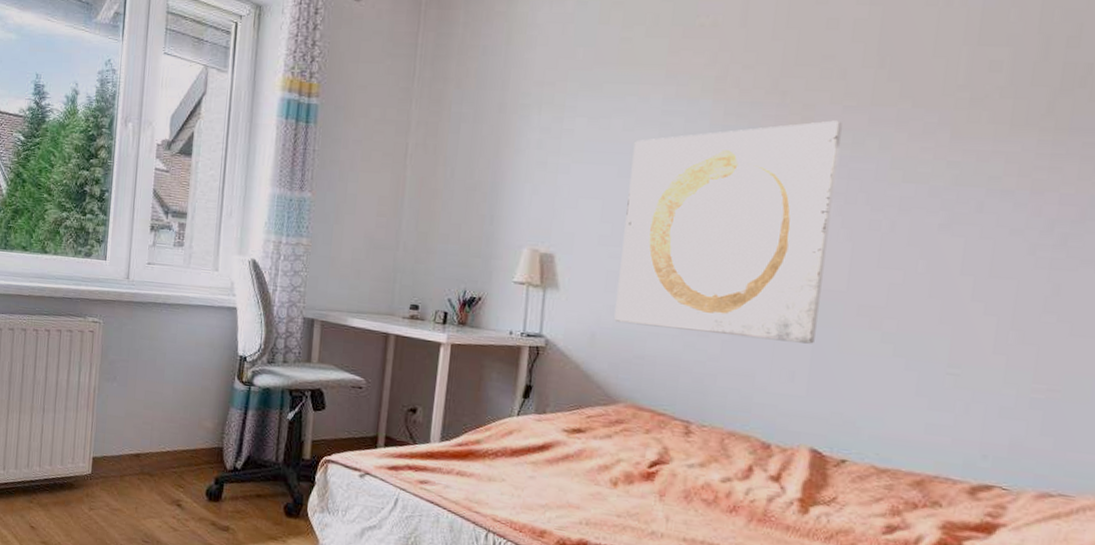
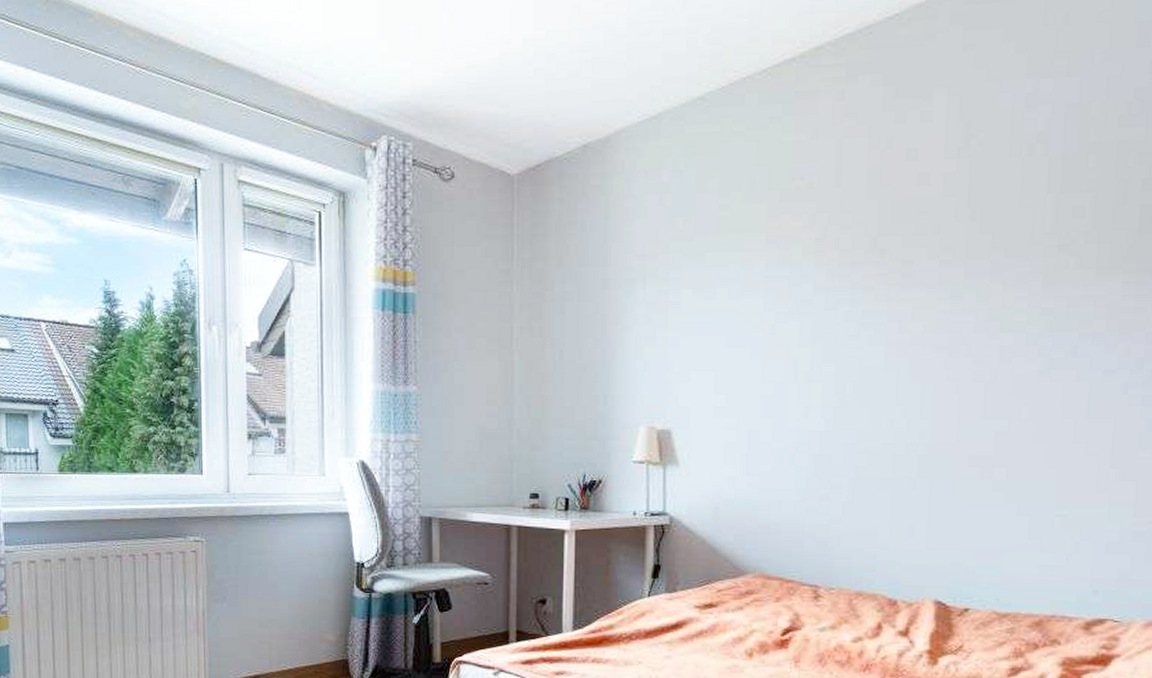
wall art: present [614,120,843,344] -> none [736,275,941,498]

